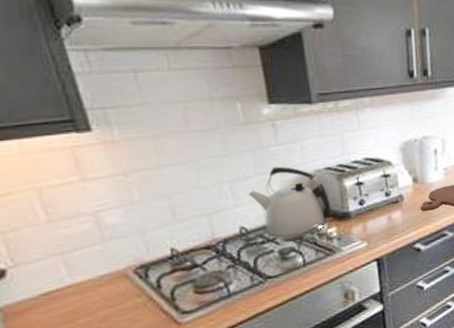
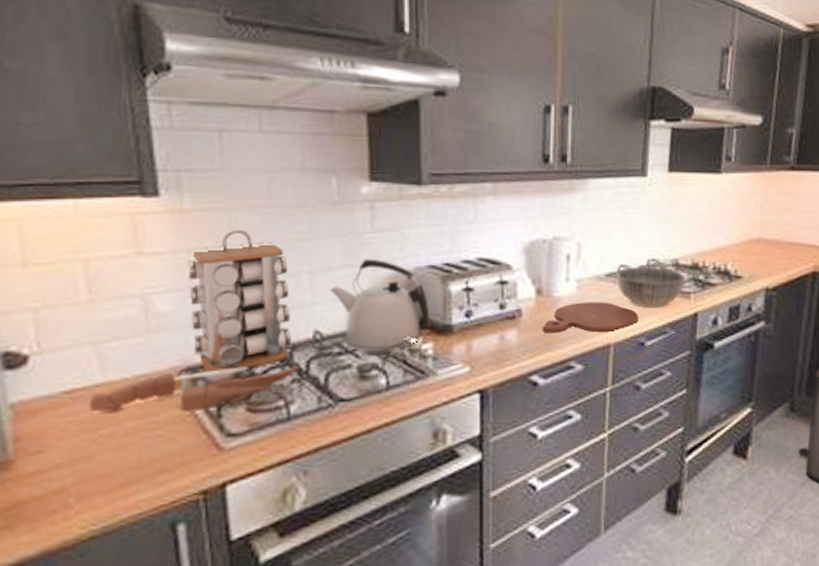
knife: none [64,255,233,307] -> present [88,366,300,413]
spice rack: none [126,152,224,269] -> present [187,228,293,374]

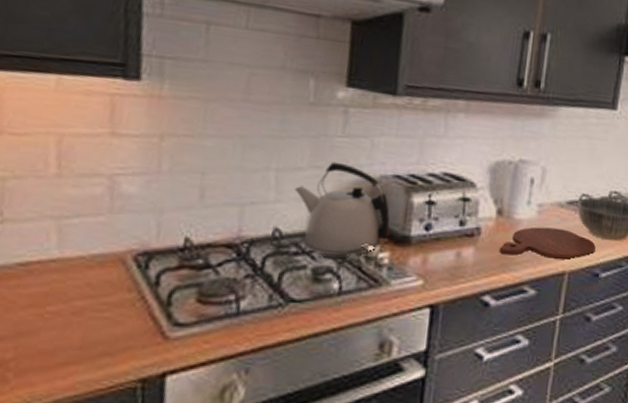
knife: present [88,366,300,413] -> none [40,255,256,298]
spice rack: present [187,228,293,374] -> none [151,119,257,261]

